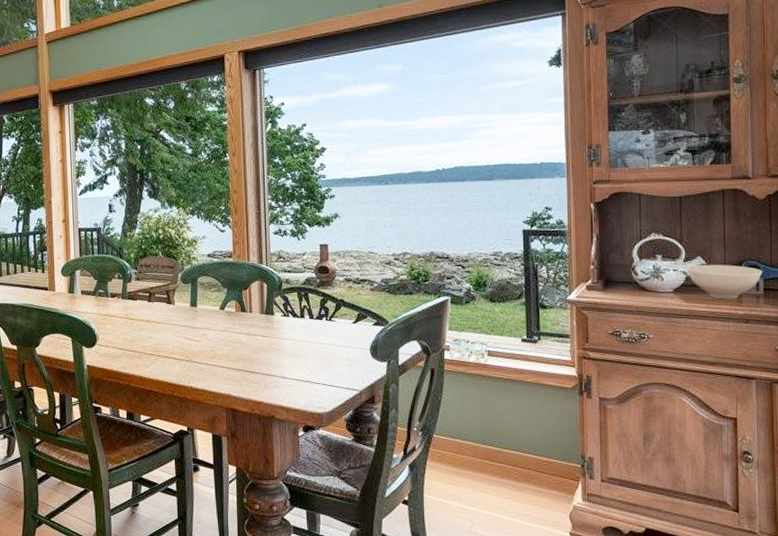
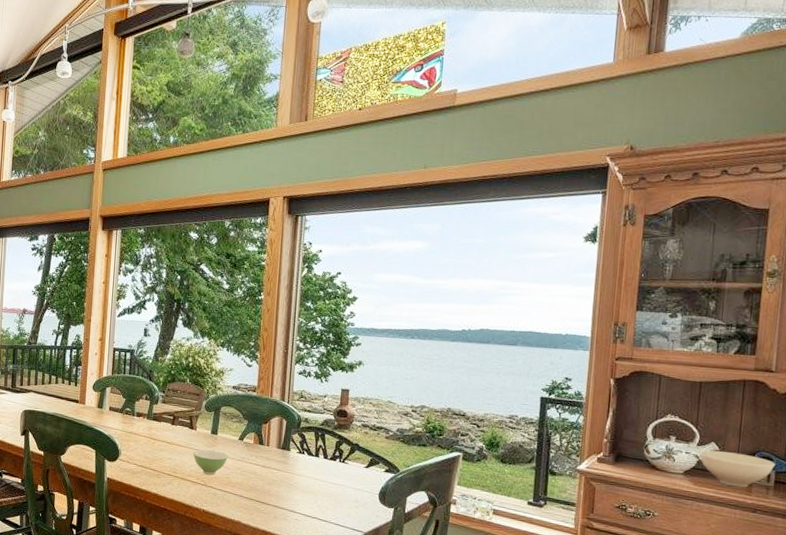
bowl: none [173,324,210,350] -> present [193,450,228,475]

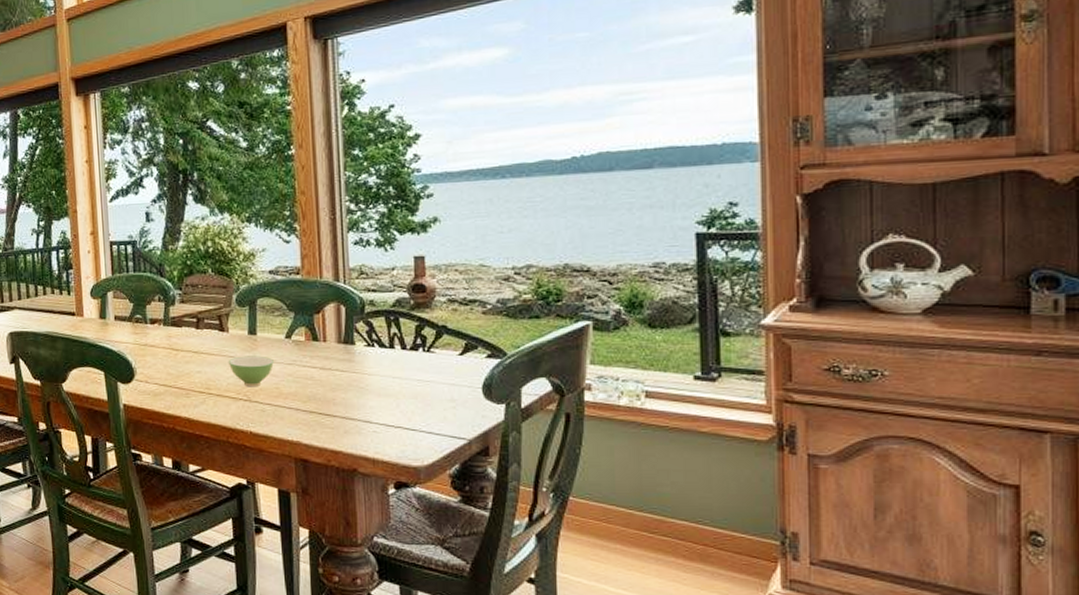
bowl: present [699,450,776,488] -> none [942,275,1065,323]

